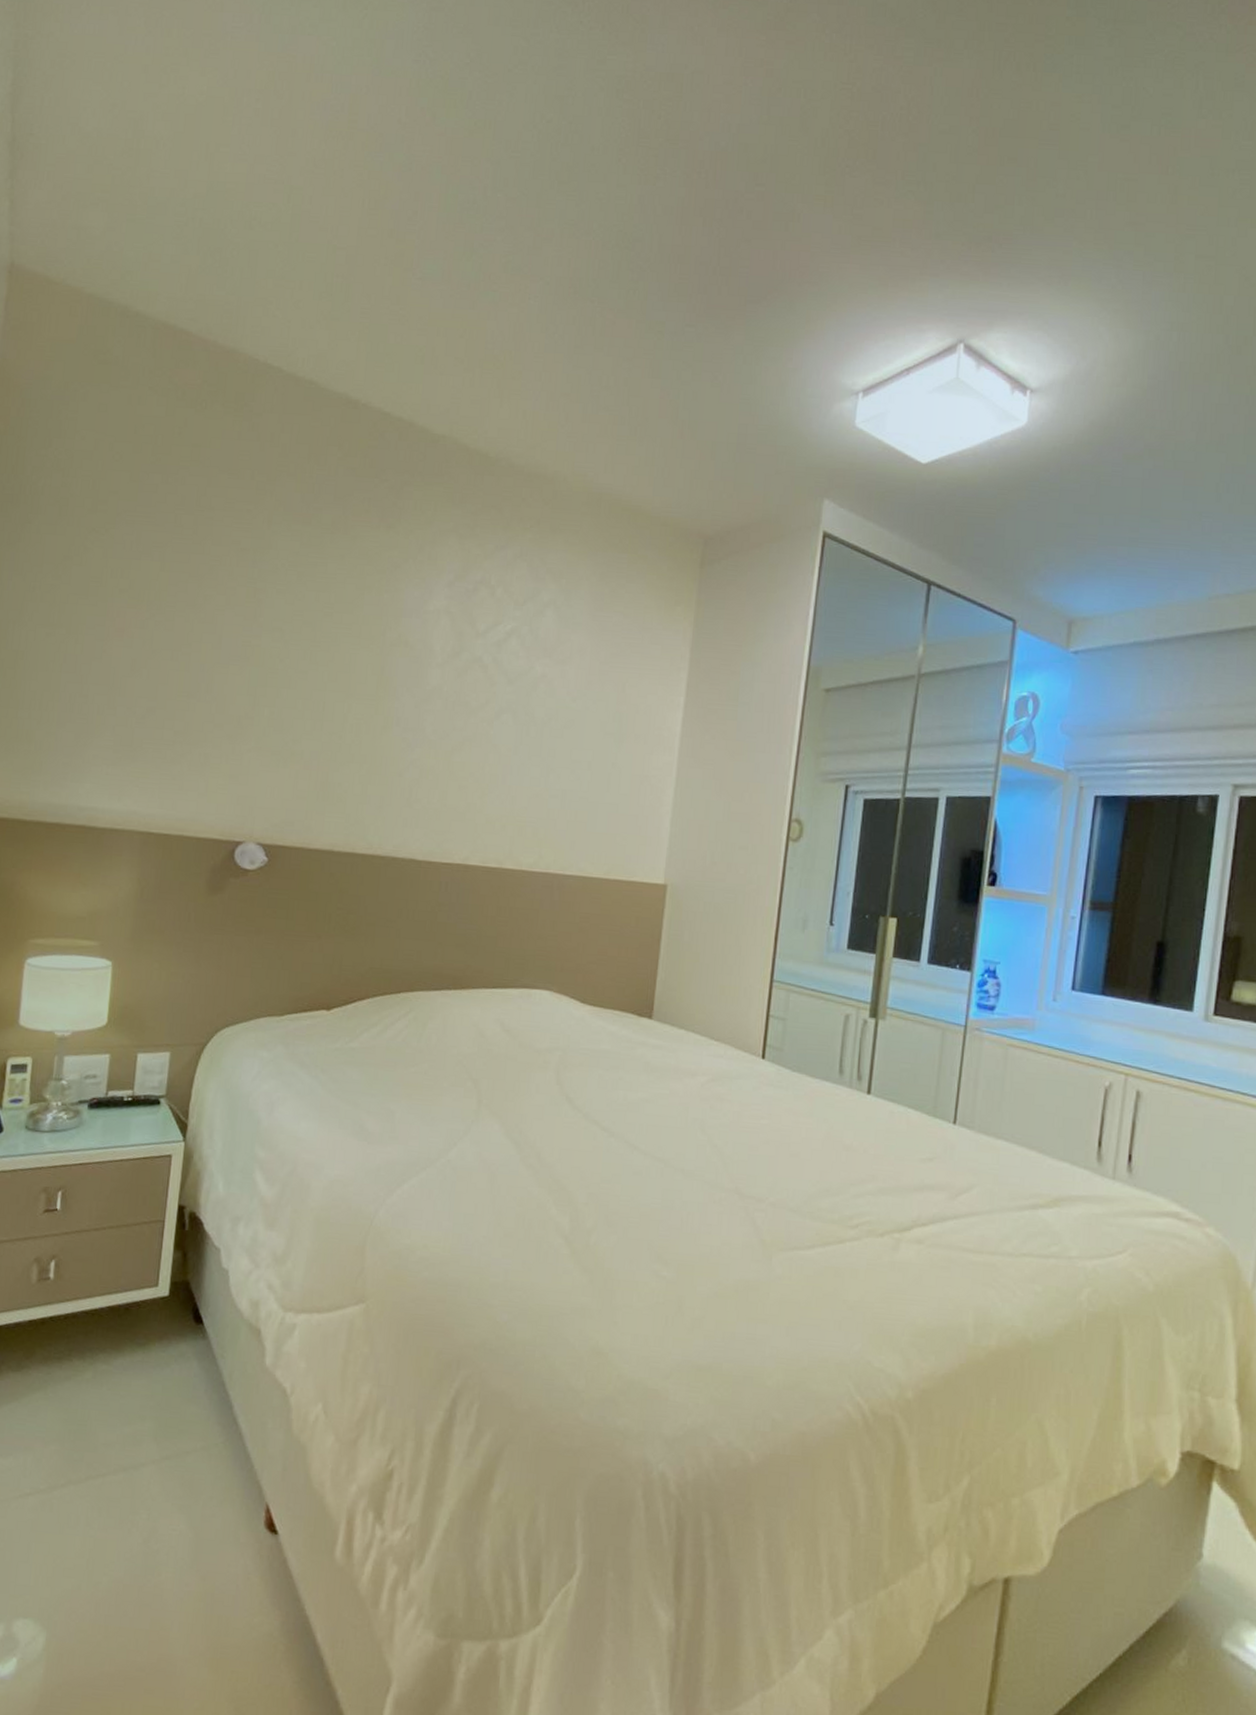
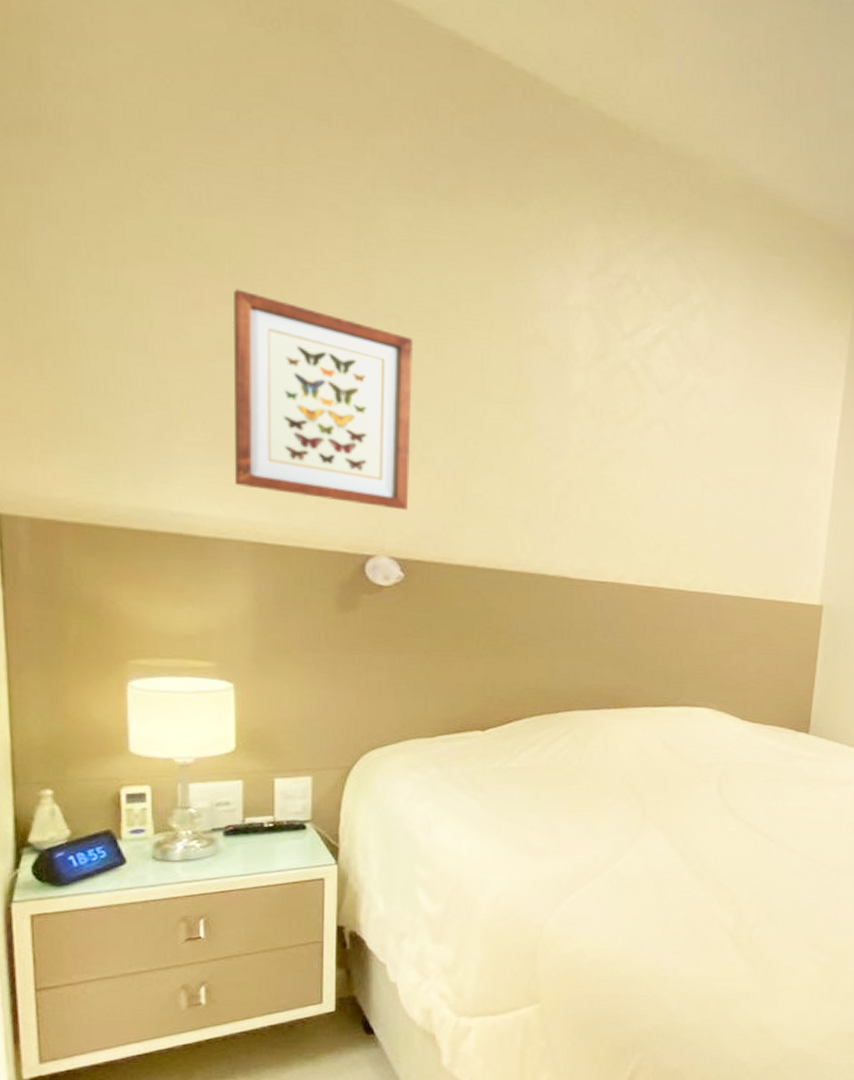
wall art: none [132,615,293,800] -> present [232,288,414,511]

